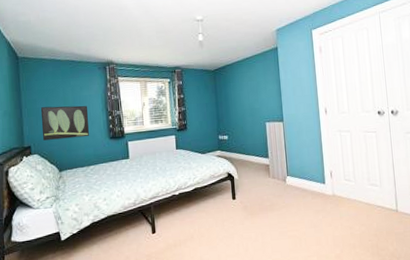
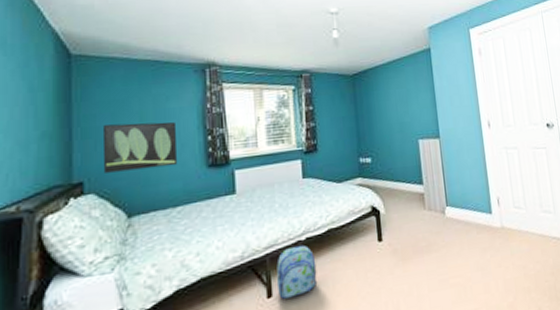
backpack: none [158,198,187,235] -> present [276,245,317,299]

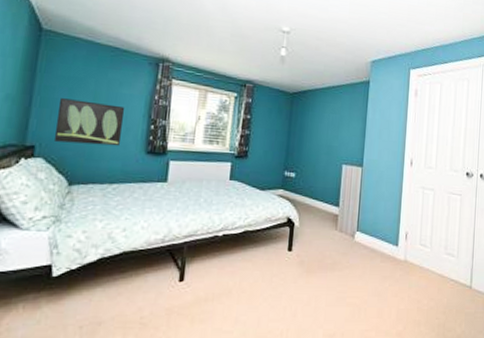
backpack: present [276,245,317,299] -> none [189,240,228,285]

